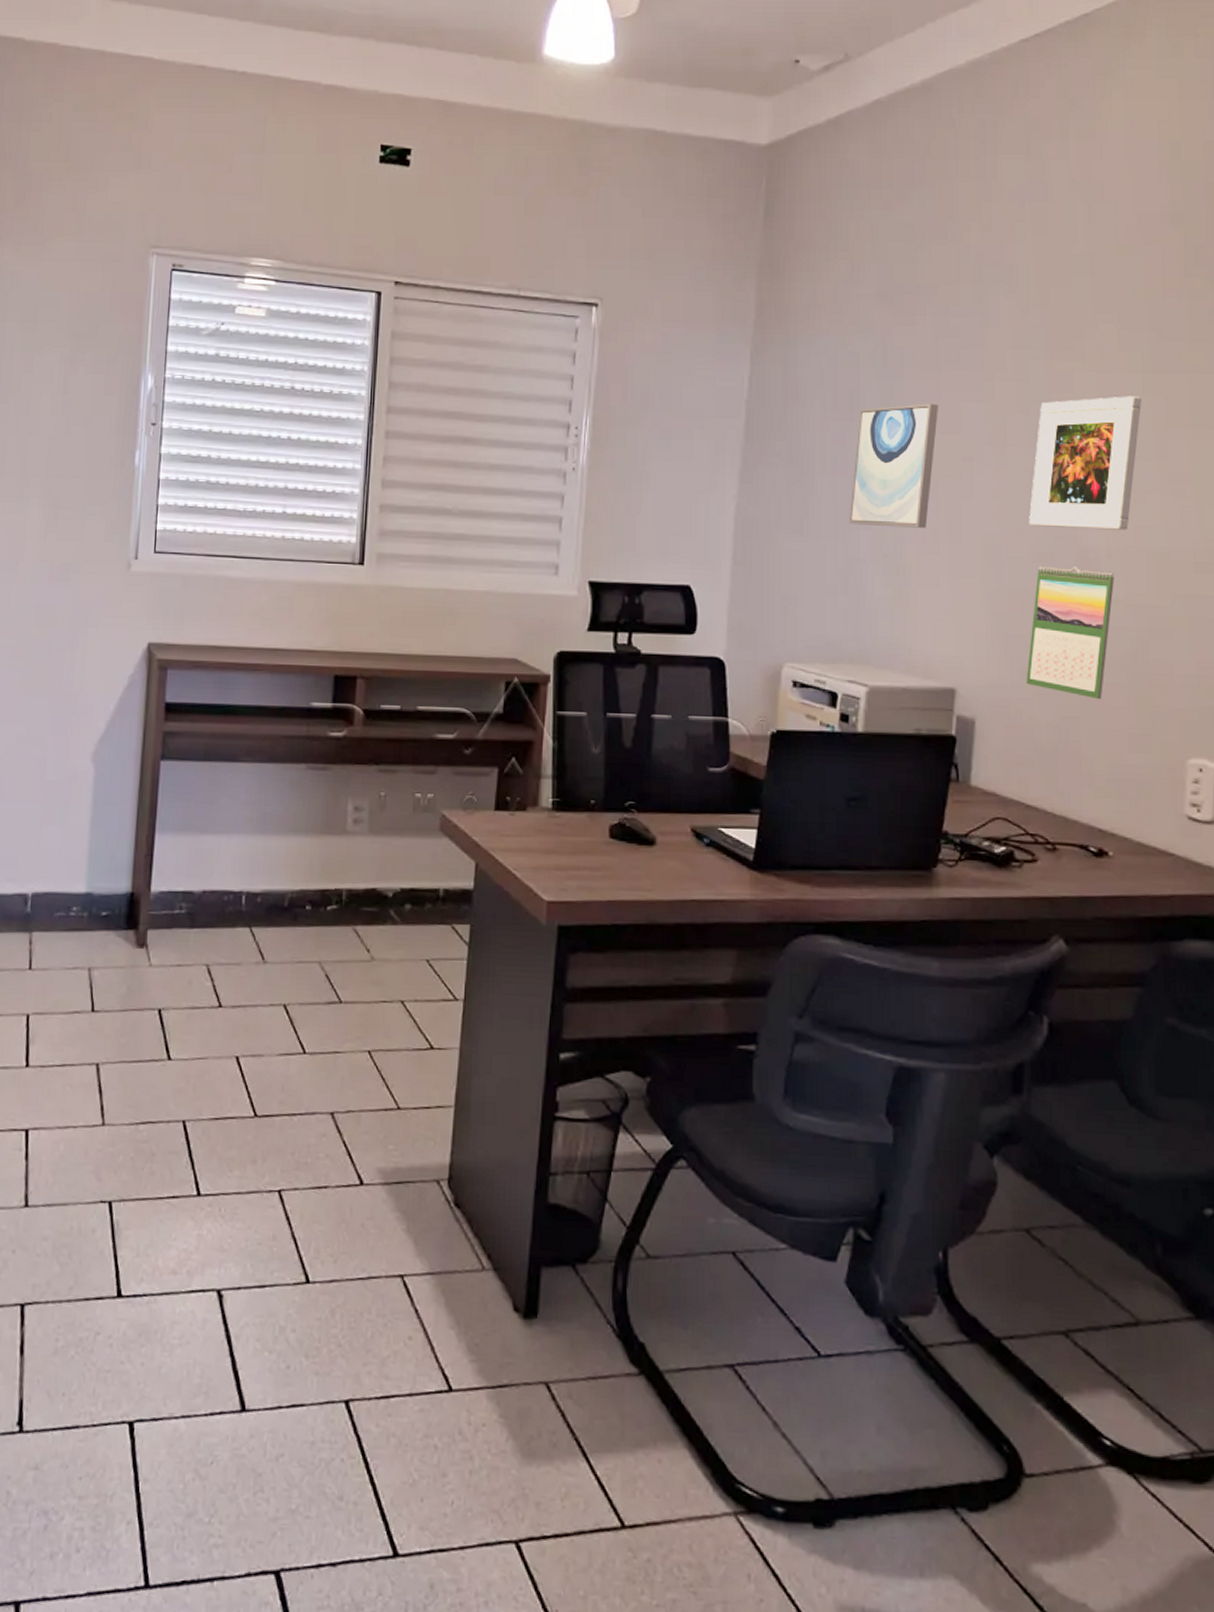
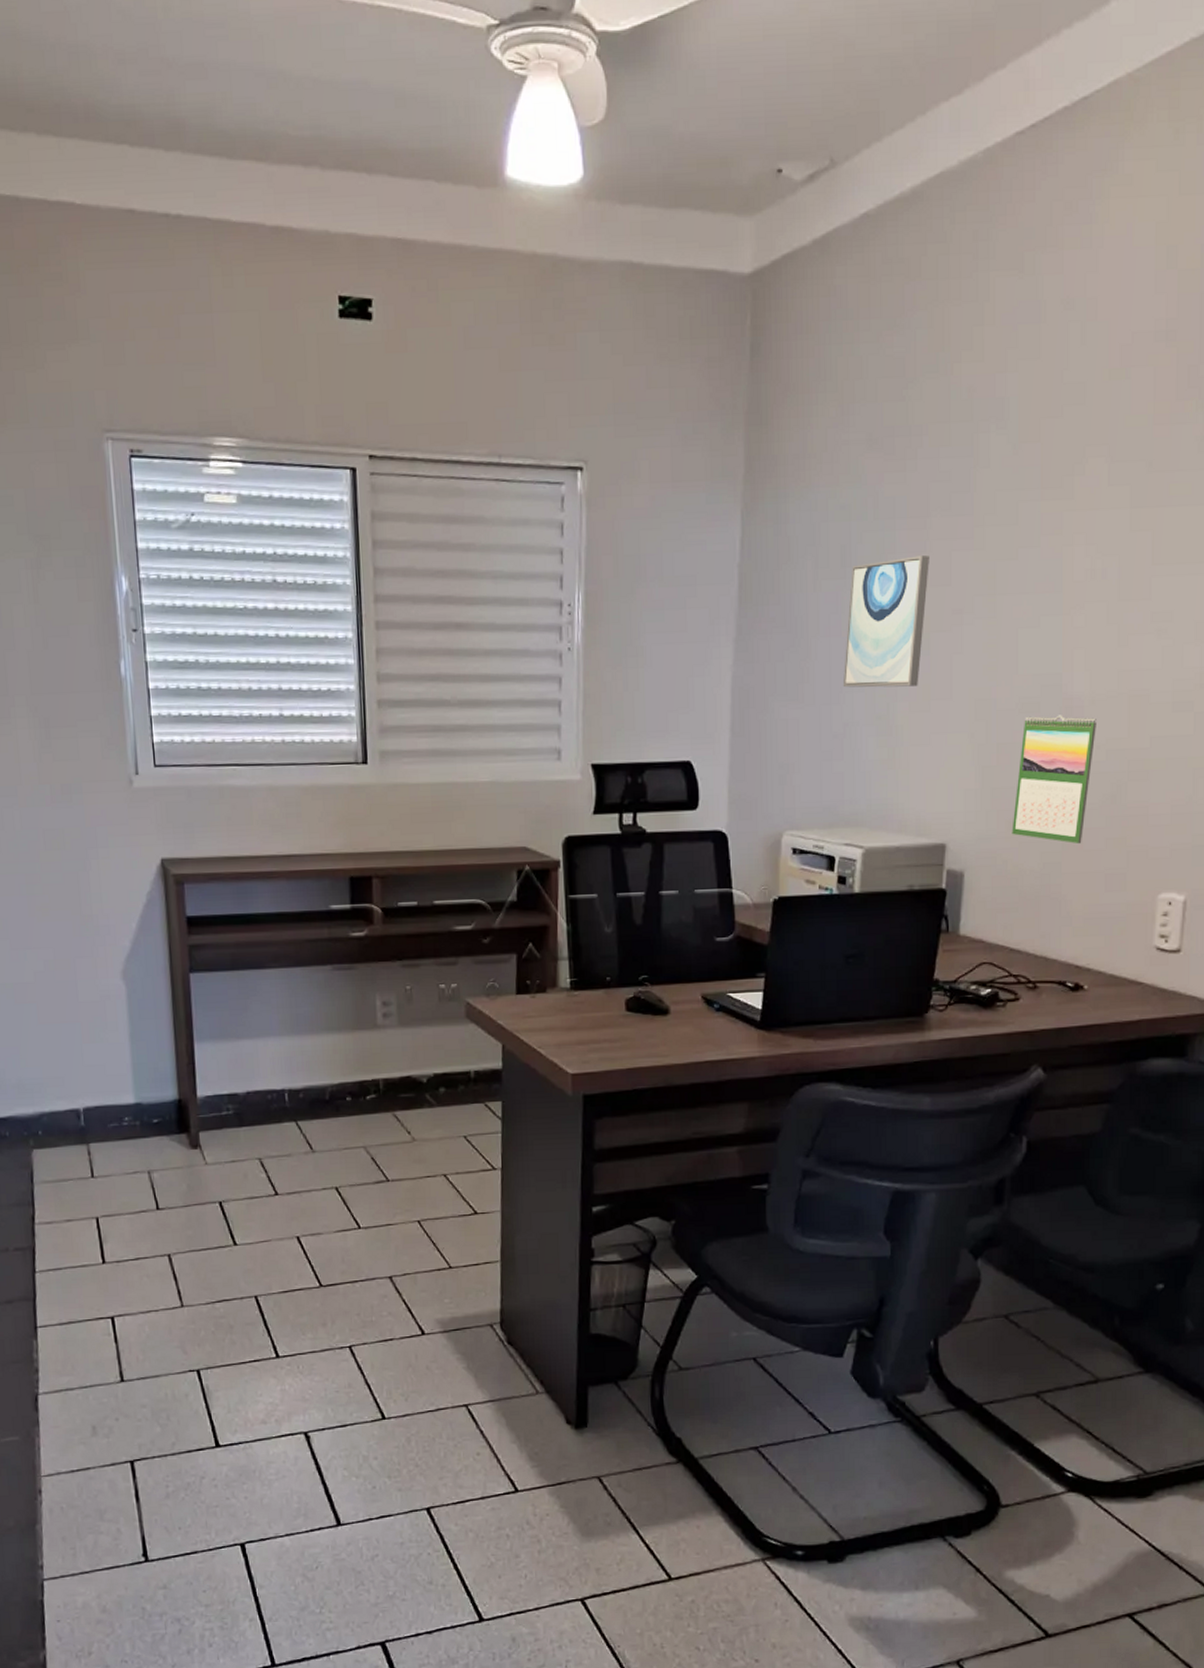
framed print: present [1029,396,1141,530] -> none [1017,534,1128,677]

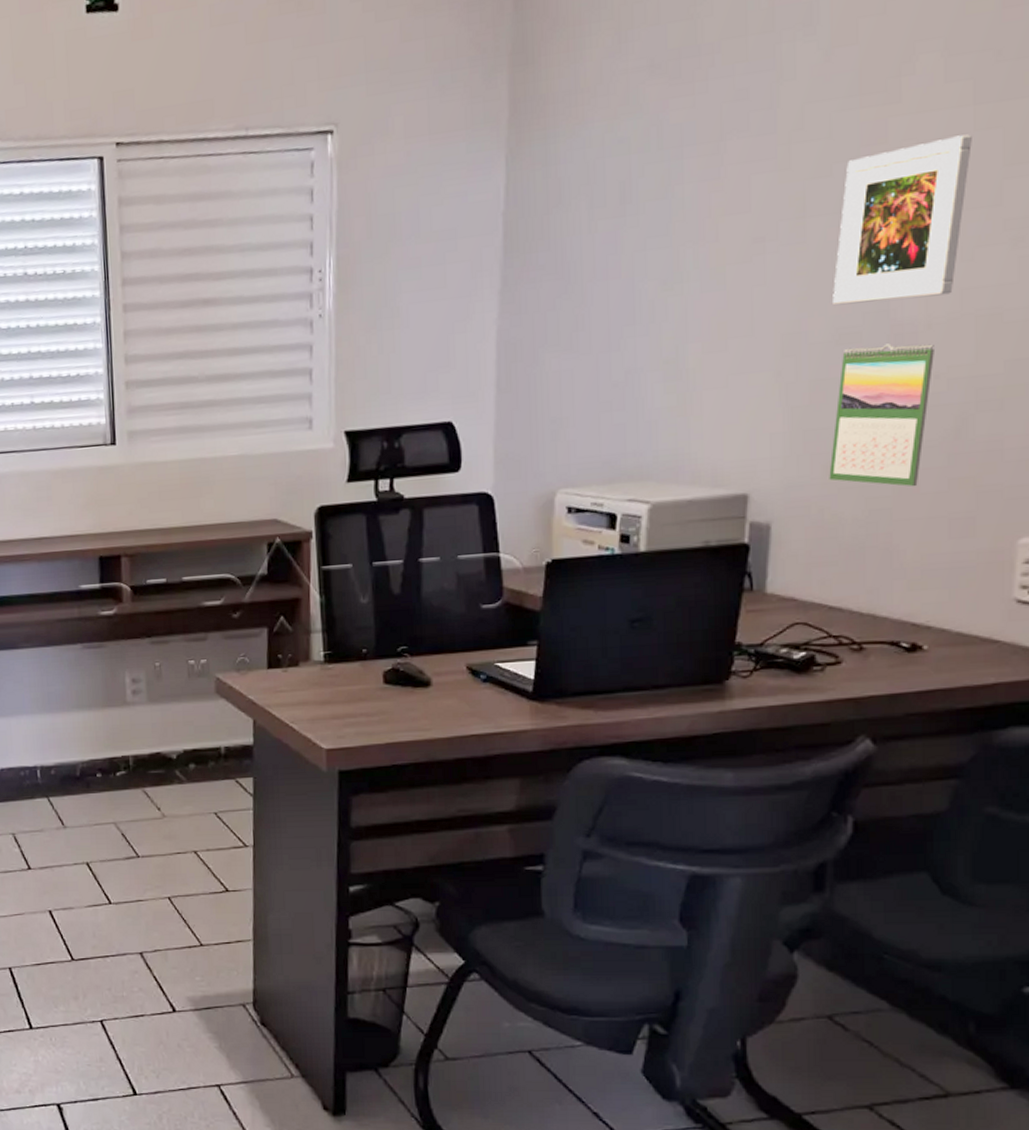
wall art: present [842,555,929,688] -> none [623,182,724,333]
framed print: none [1017,534,1128,677] -> present [833,134,972,305]

